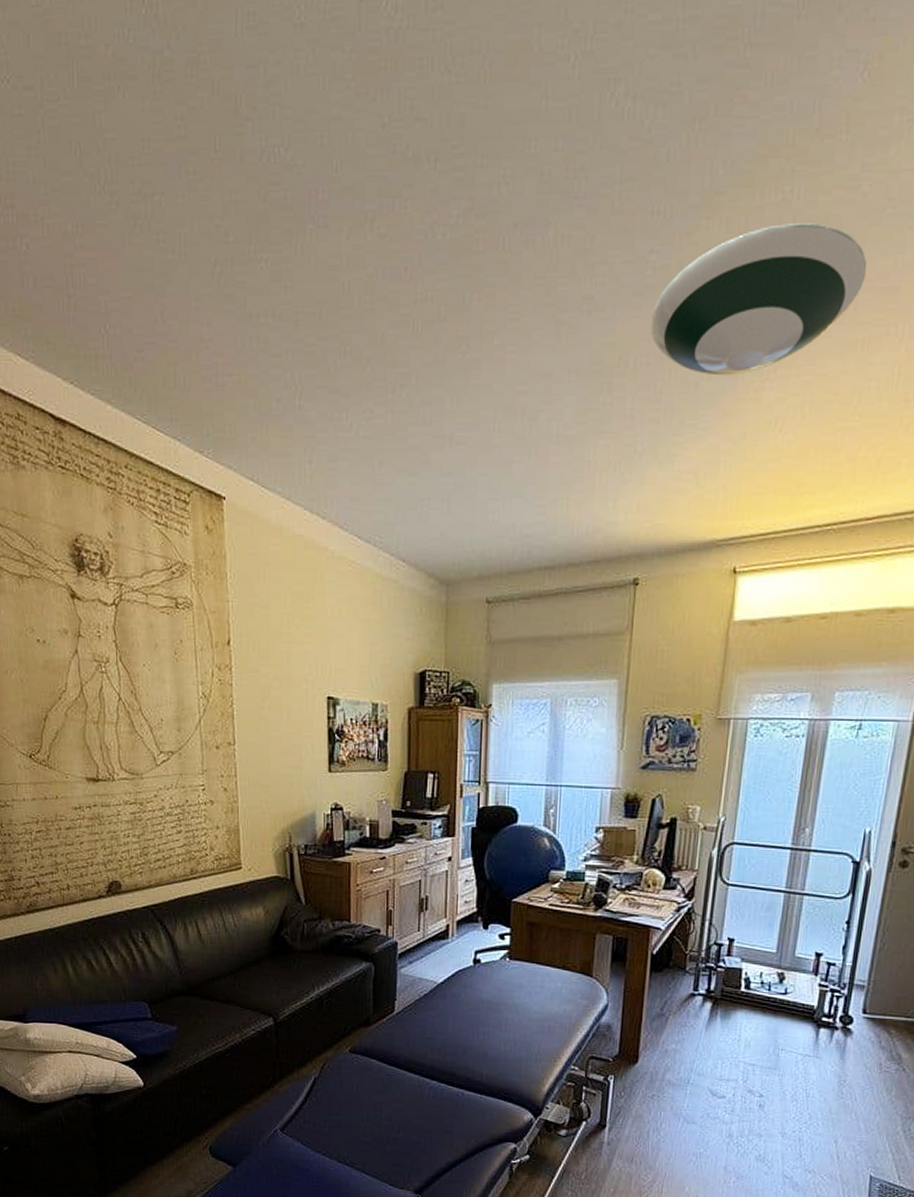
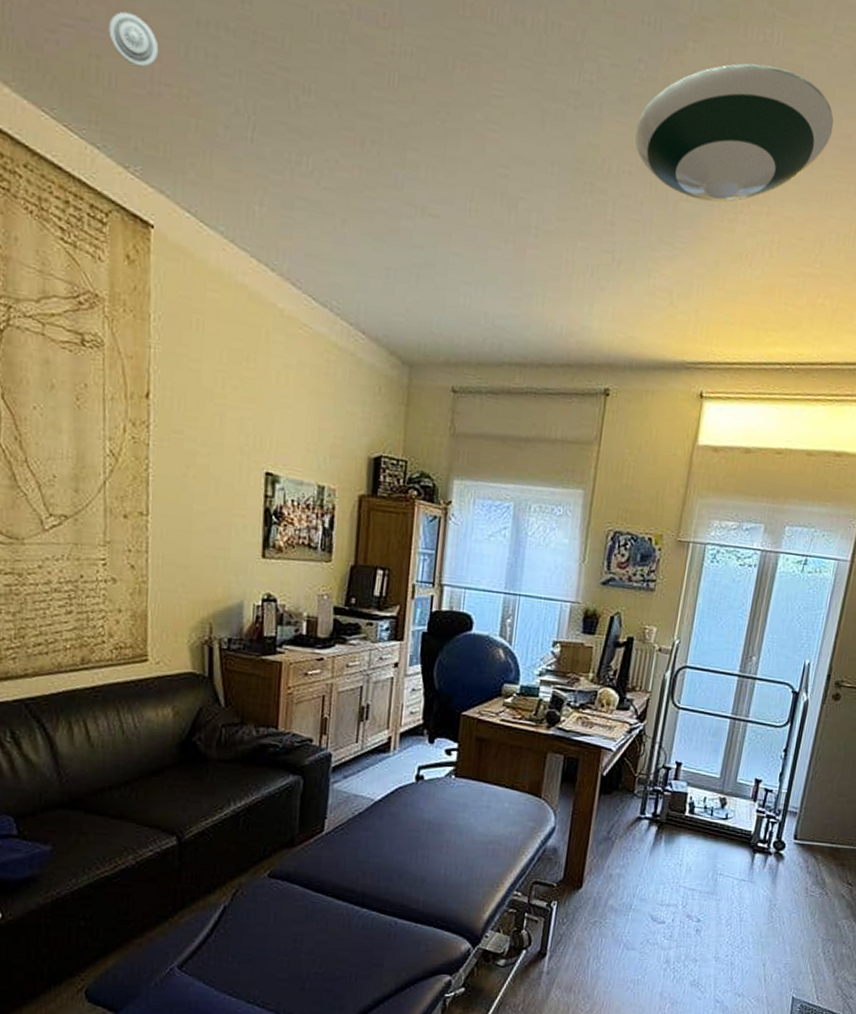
smoke detector: none [181,320,221,365] -> present [108,11,159,68]

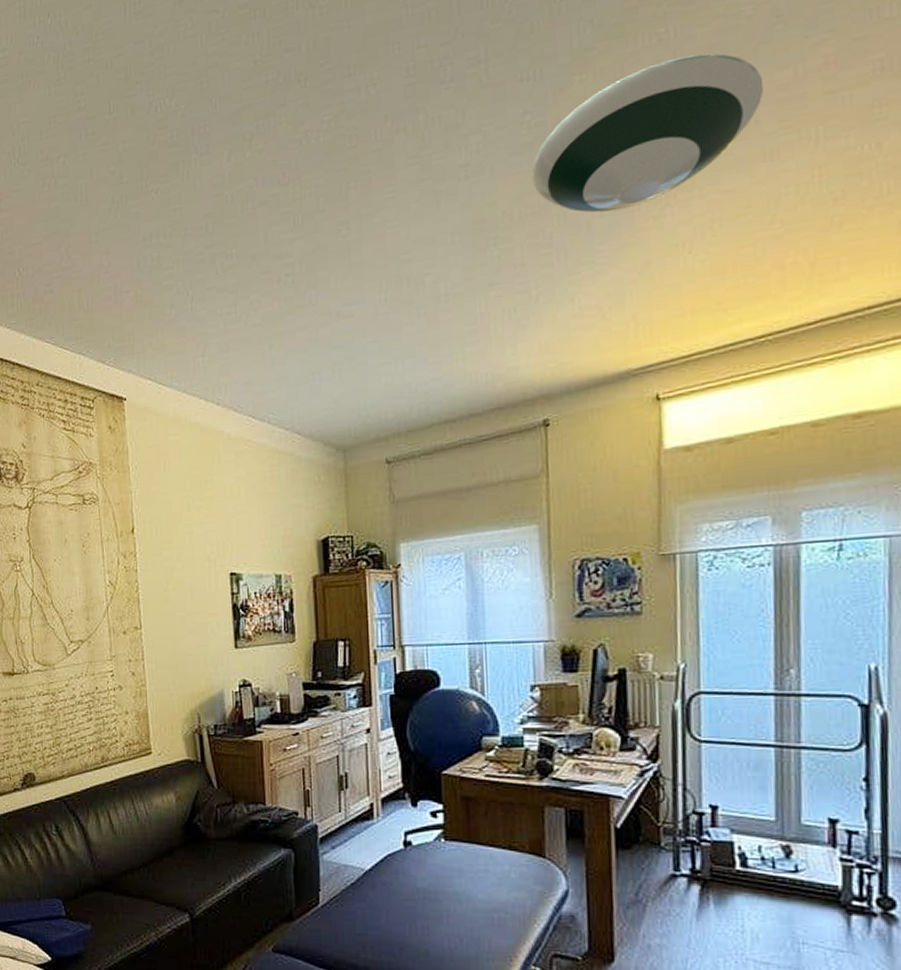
smoke detector: present [108,11,159,68] -> none [84,251,119,287]

